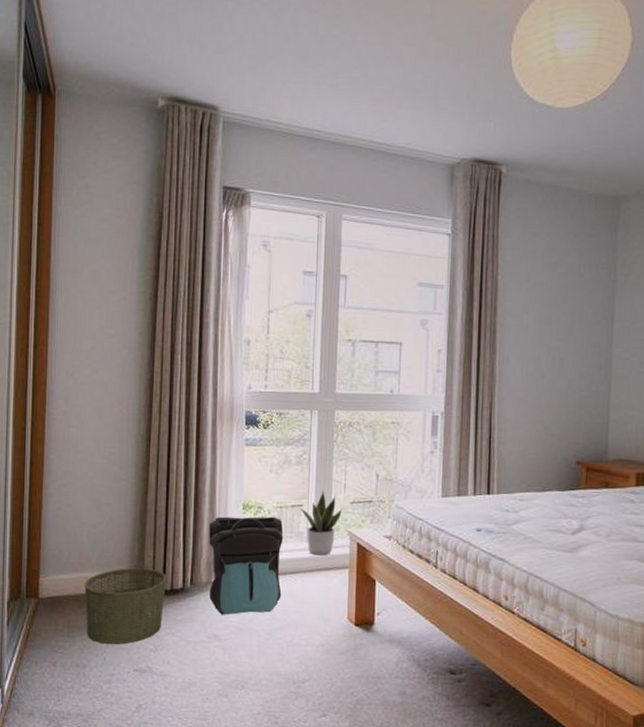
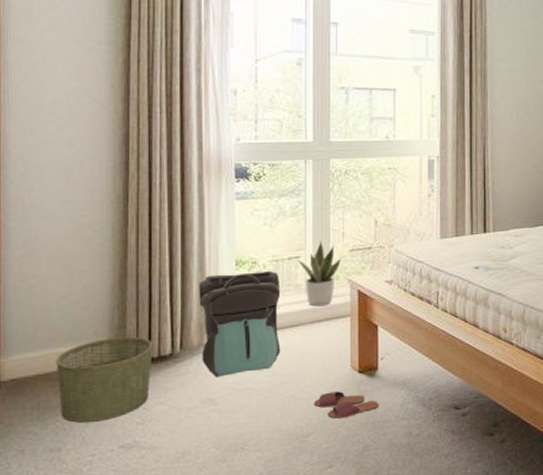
slippers: none [310,641,374,669] -> present [313,391,379,419]

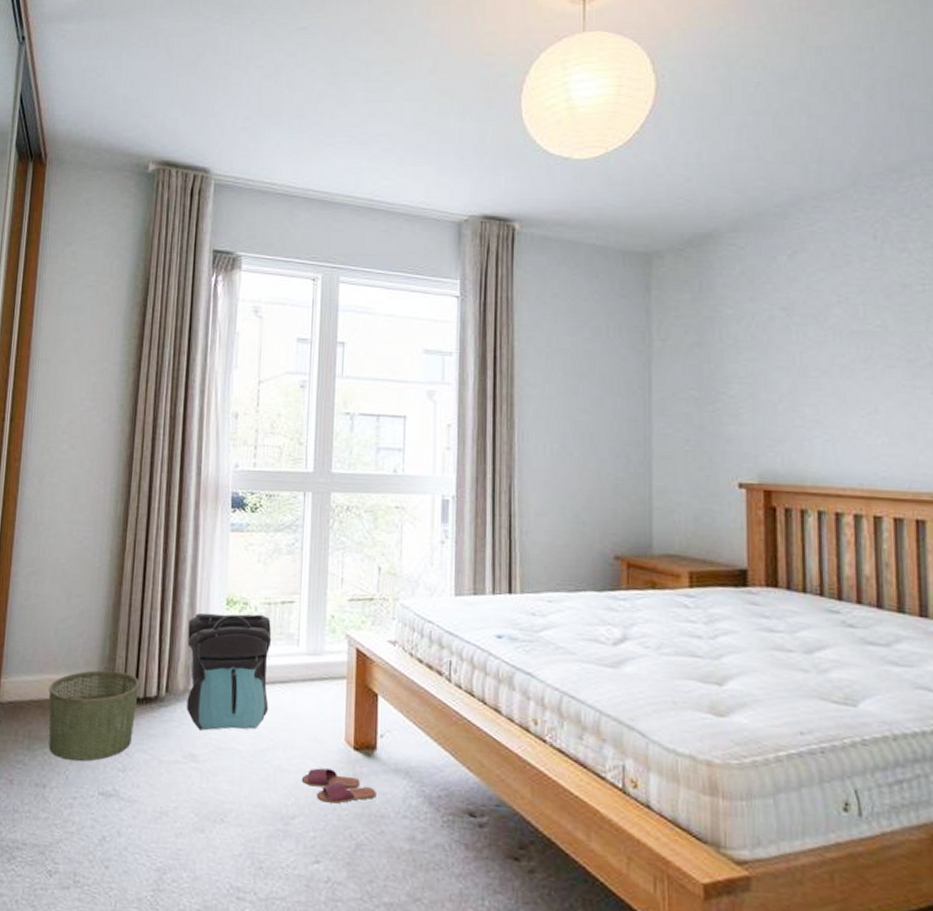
potted plant: present [297,240,341,307] -> none [291,585,339,663]

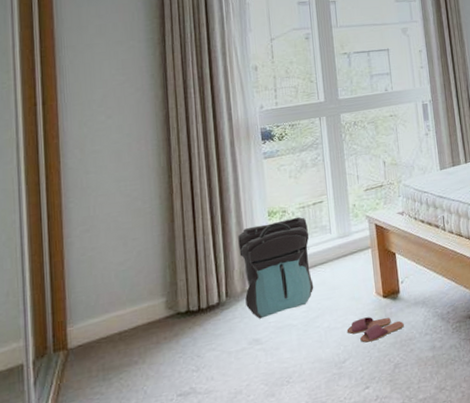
basket: present [48,666,140,761] -> none [116,289,203,378]

